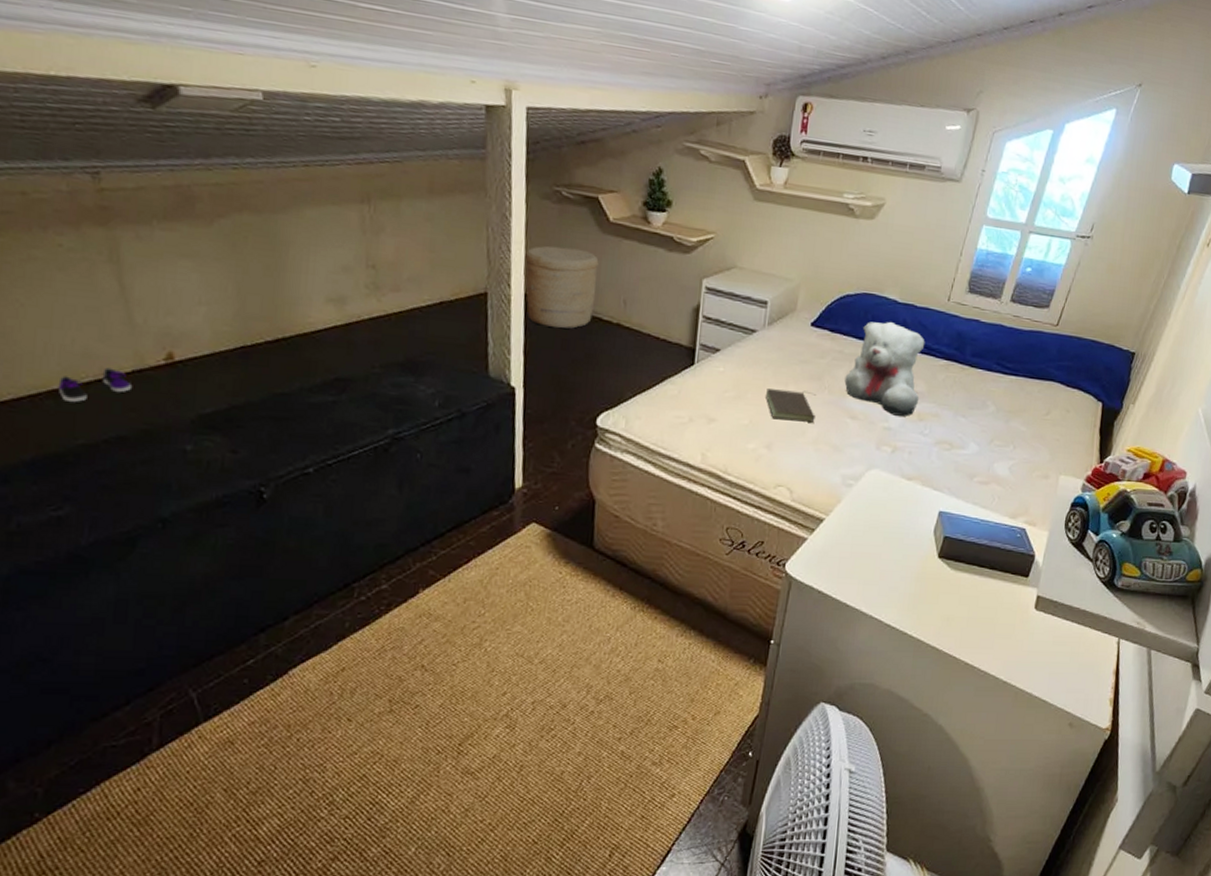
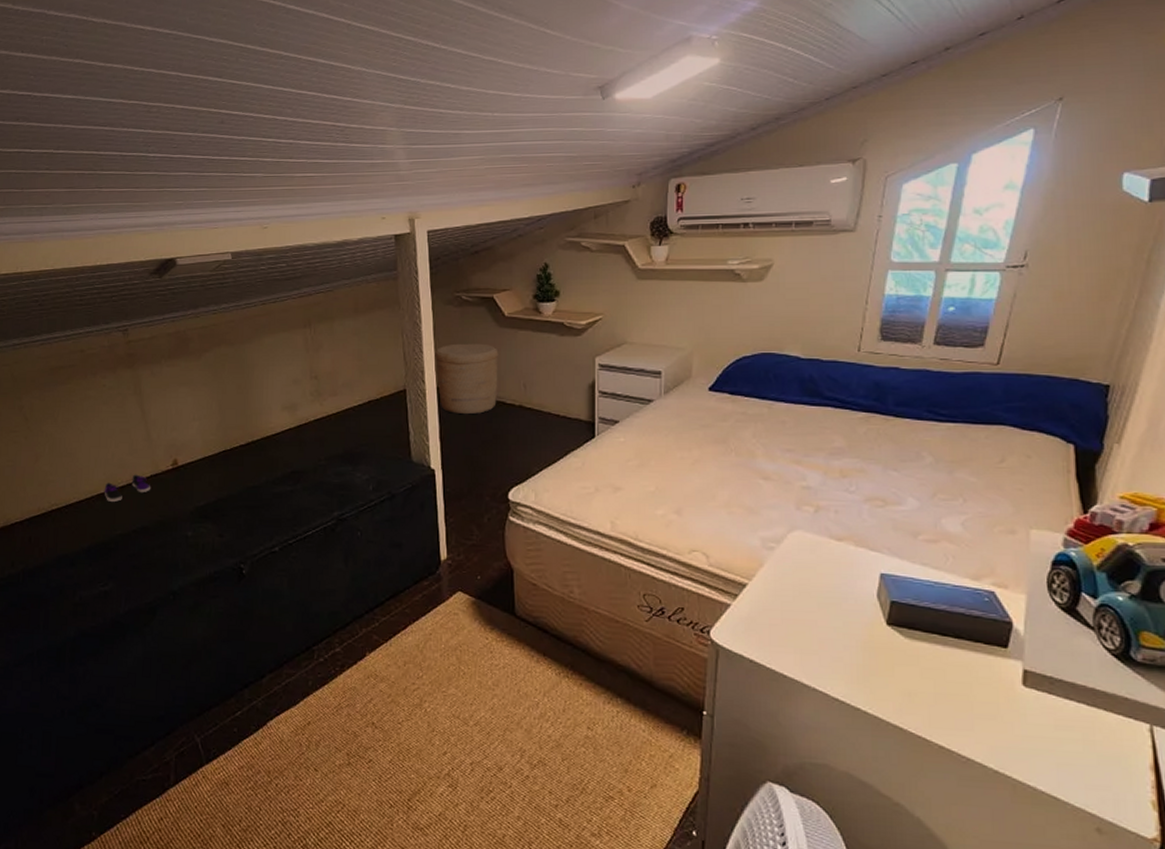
book: present [766,389,816,423] -> none [670,454,724,486]
teddy bear: present [844,321,925,416] -> none [752,378,838,474]

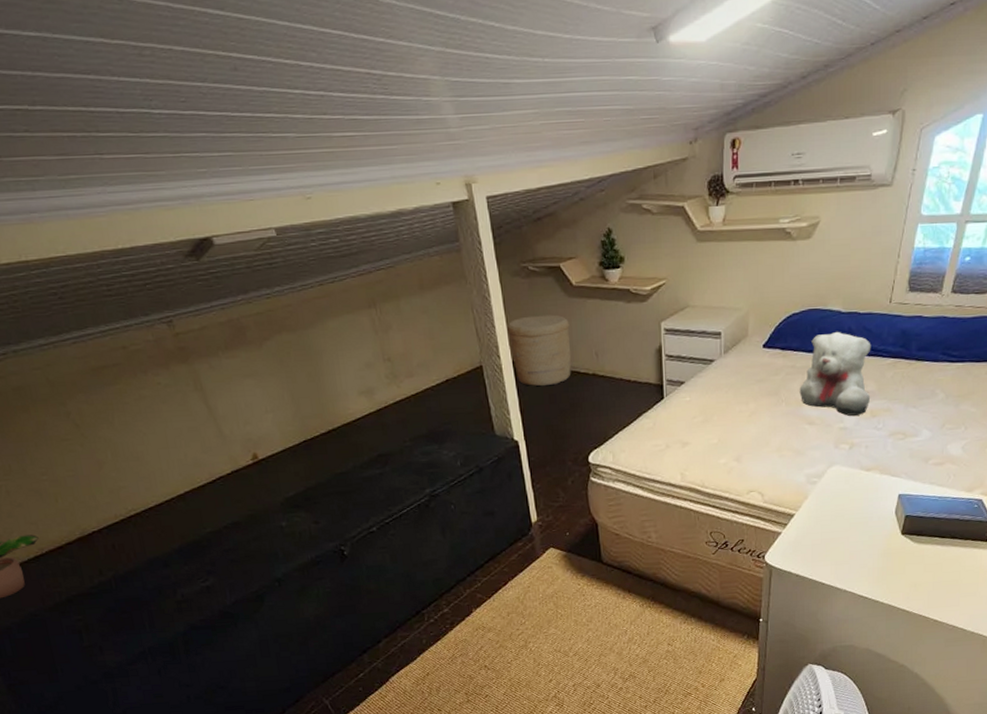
shoe: present [104,474,151,503] -> none [183,472,235,502]
teddy bear: none [752,378,838,474] -> present [799,331,871,416]

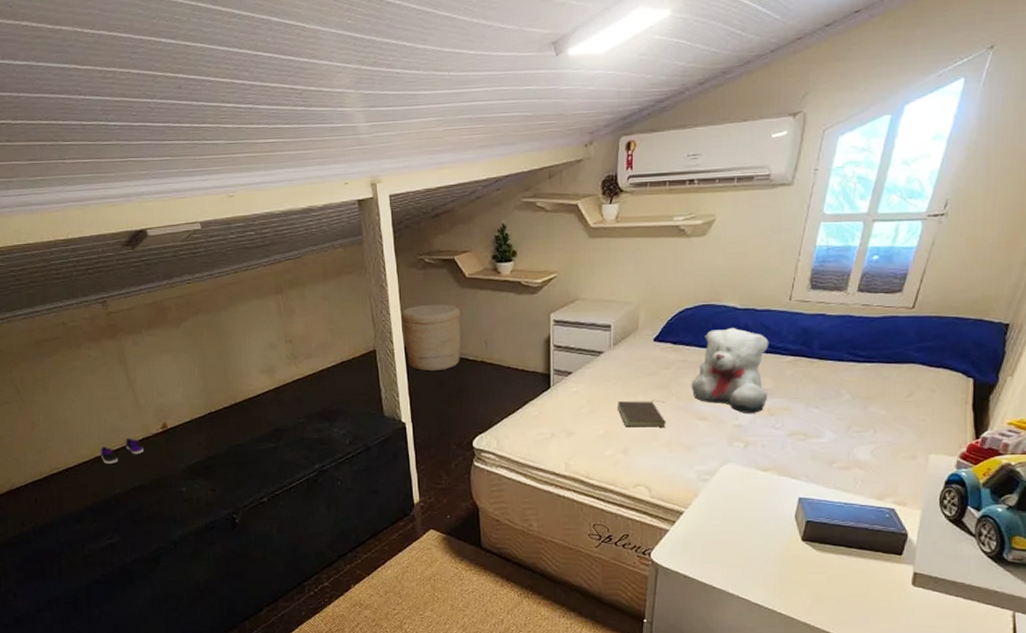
shoe: none [183,472,235,502] -> present [100,438,144,465]
book: none [730,406,776,435] -> present [618,399,666,428]

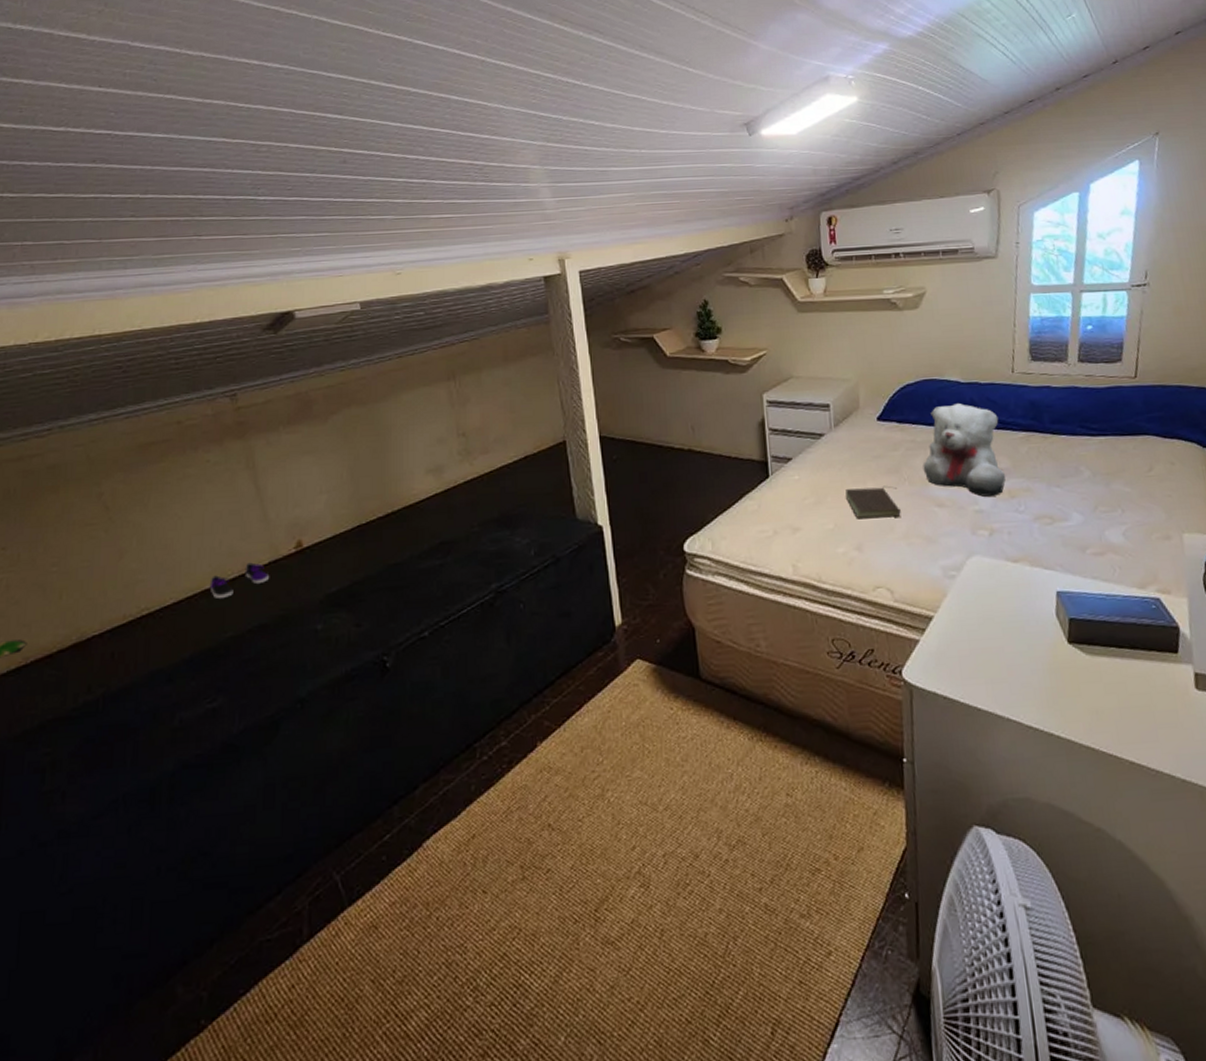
basket: present [401,304,461,372] -> none [595,386,665,464]

